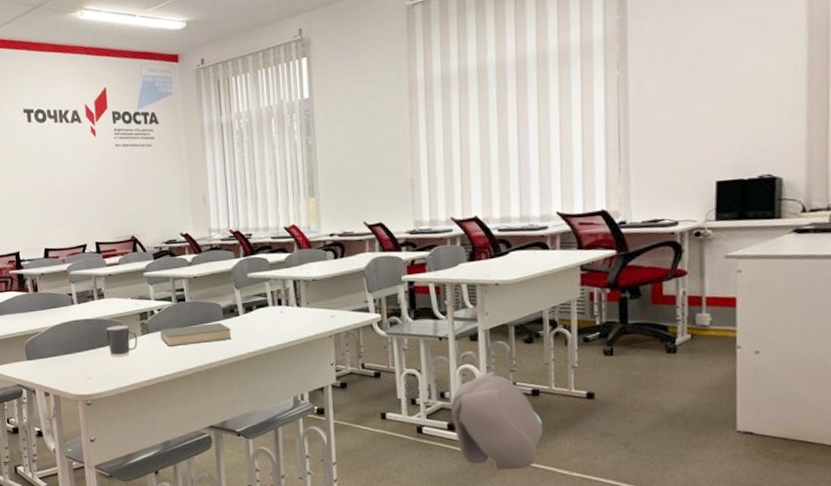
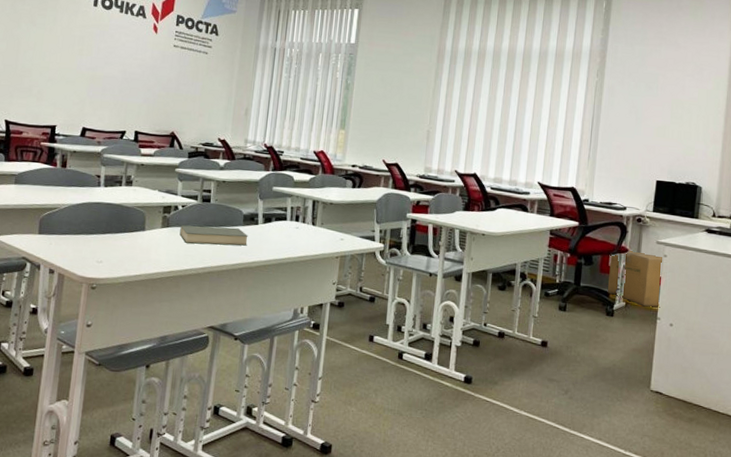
mug: present [106,325,138,357] -> none [125,214,157,246]
backpack: present [451,371,543,470] -> none [429,310,503,404]
box: none [664,272,736,336] -> present [607,251,662,307]

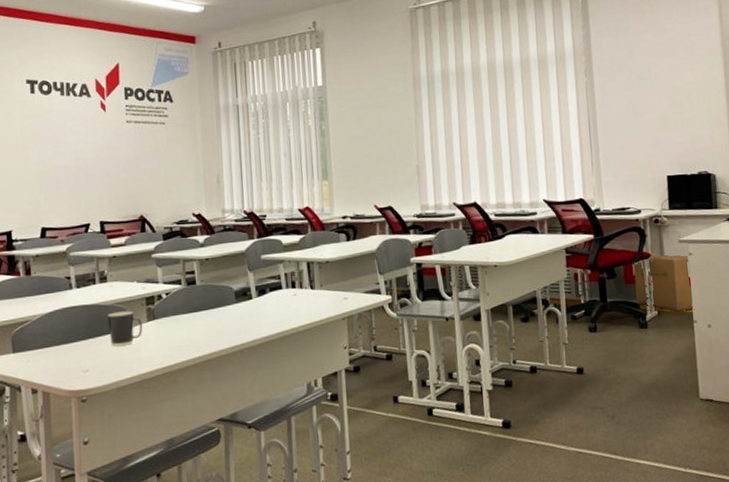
mug: none [125,214,157,246] -> present [108,310,143,347]
book: present [179,225,248,246] -> none [168,306,244,333]

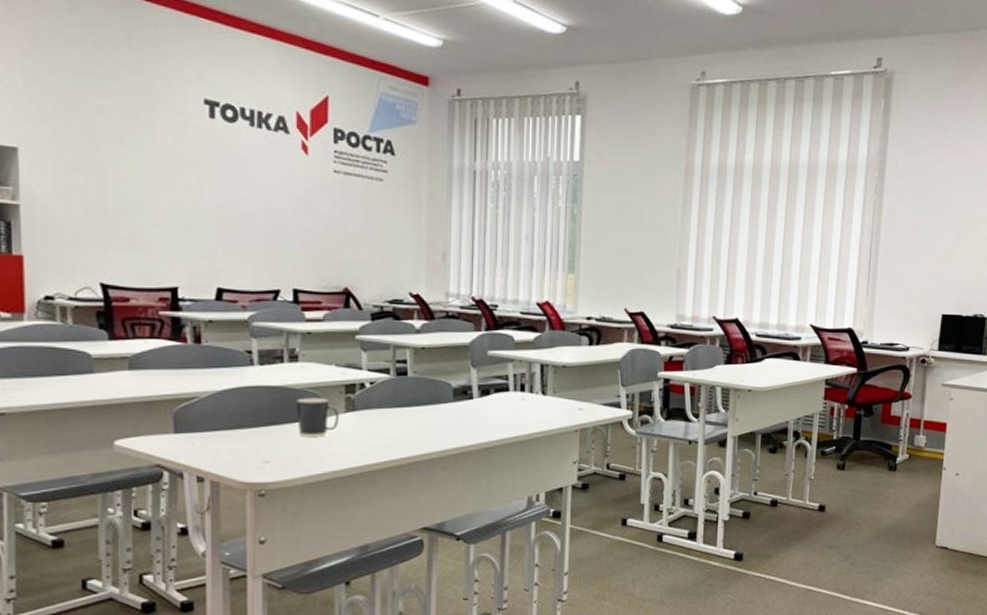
box: present [633,255,692,312] -> none [889,397,948,457]

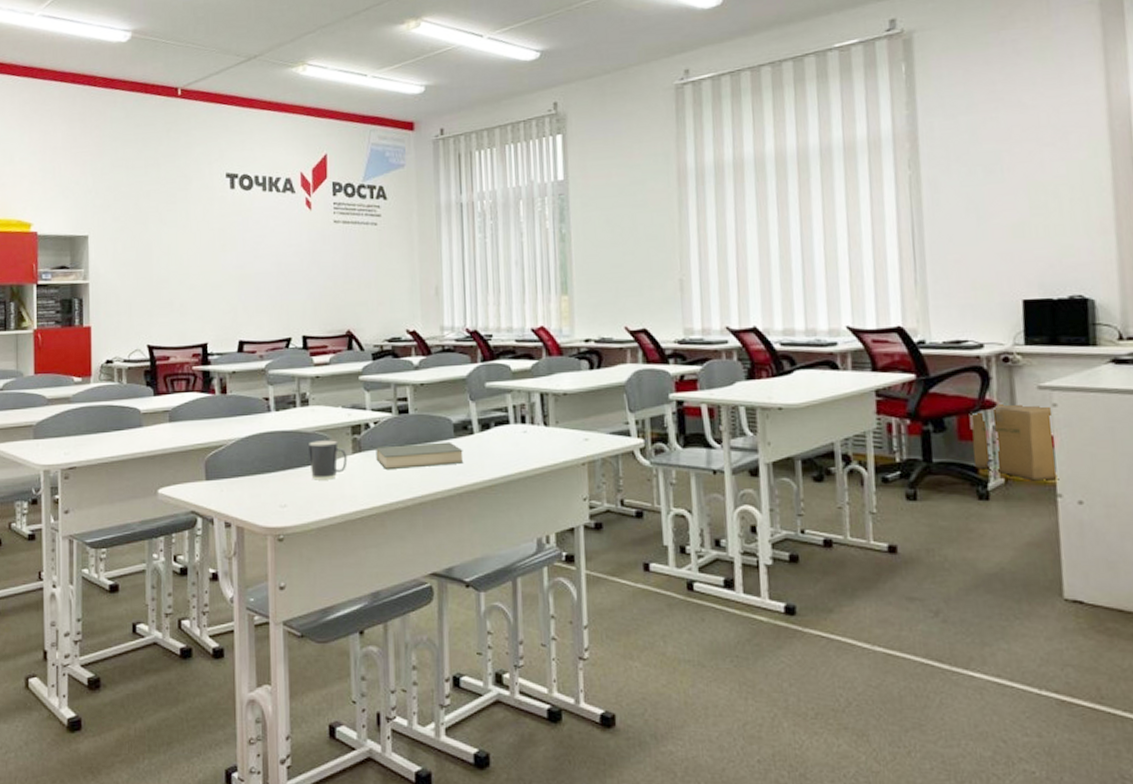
book: none [371,405,462,429] -> present [376,442,464,469]
box: none [889,397,948,457] -> present [971,404,1056,481]

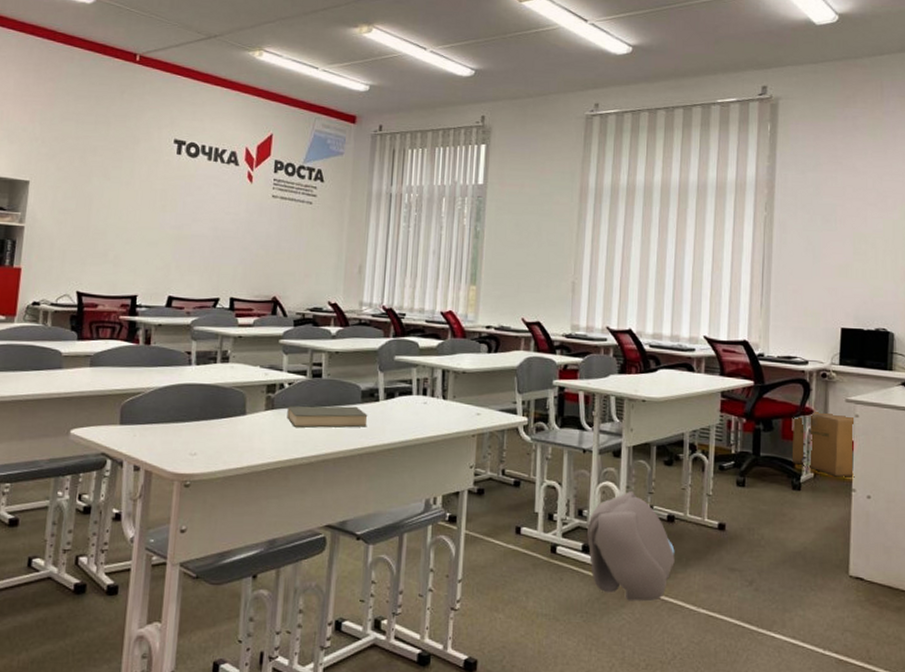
mug: present [309,440,348,480] -> none [223,395,260,433]
backpack: none [727,515,838,641] -> present [587,491,675,602]

